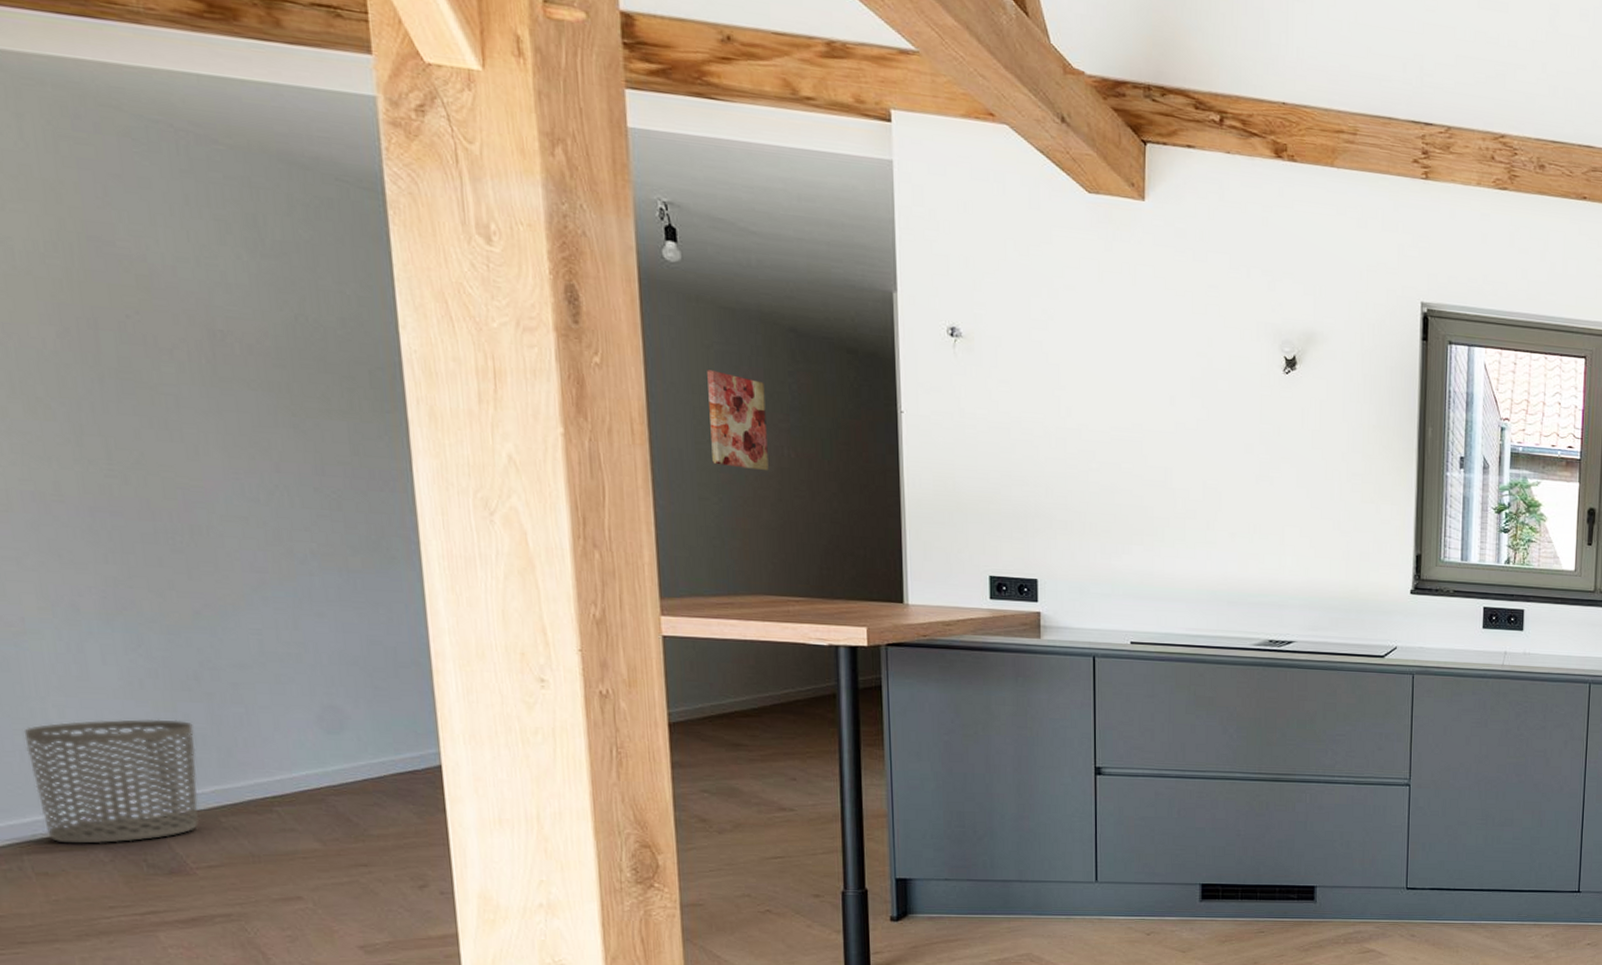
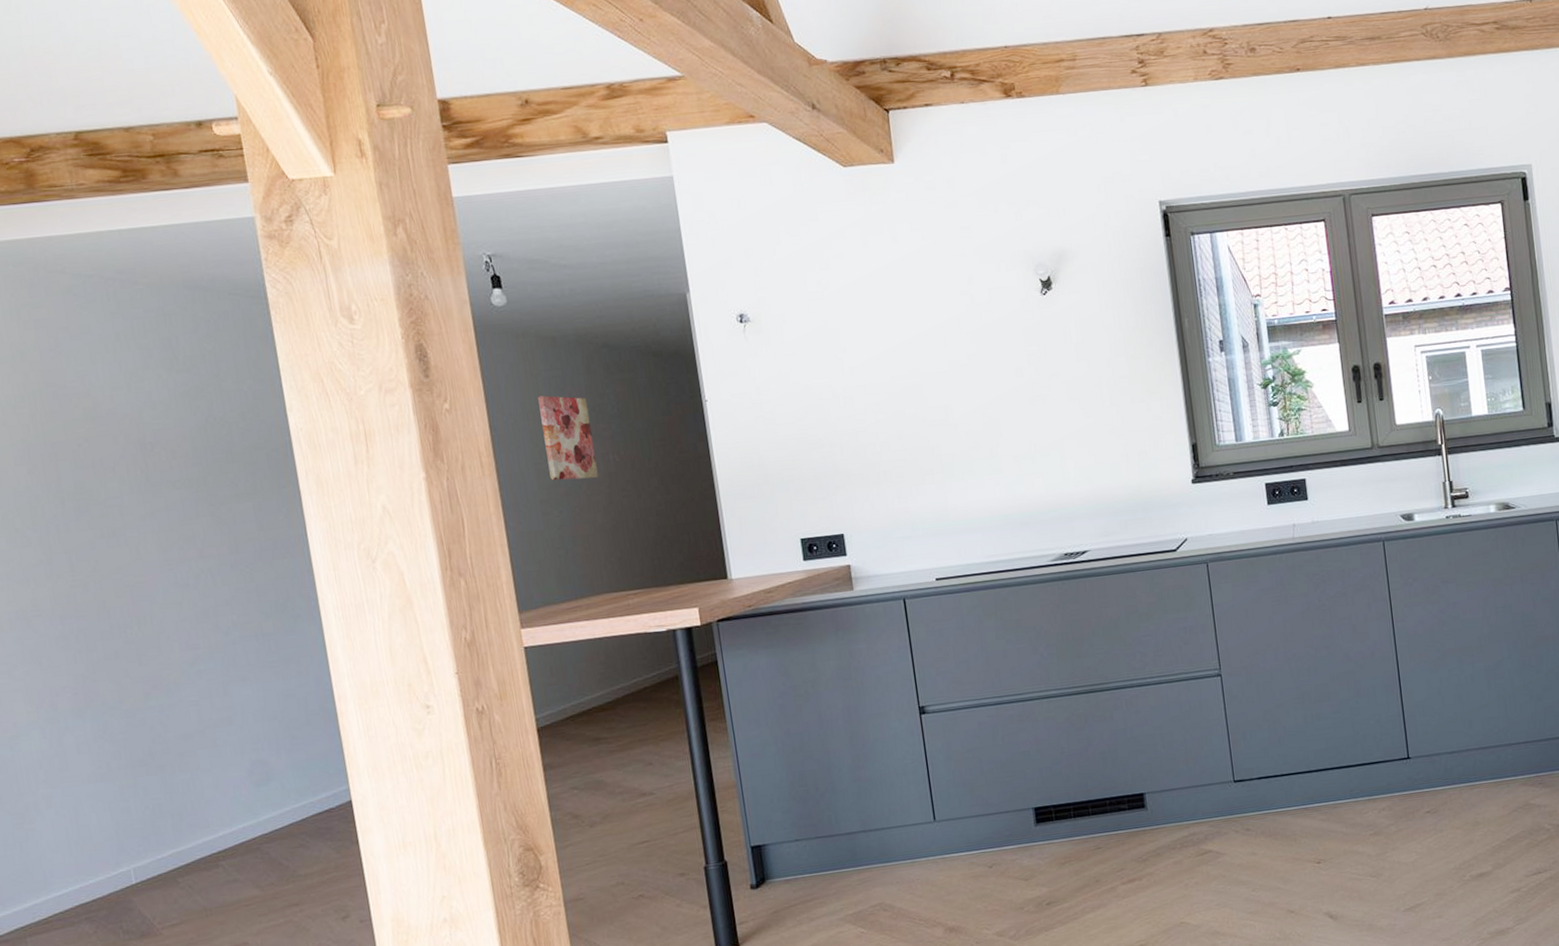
waste bin: present [23,719,199,844] -> none [21,794,161,922]

